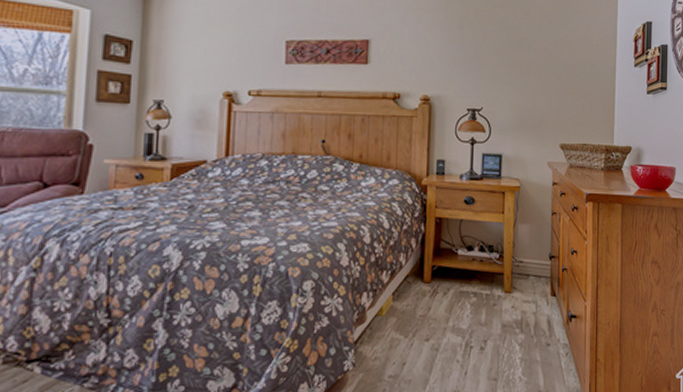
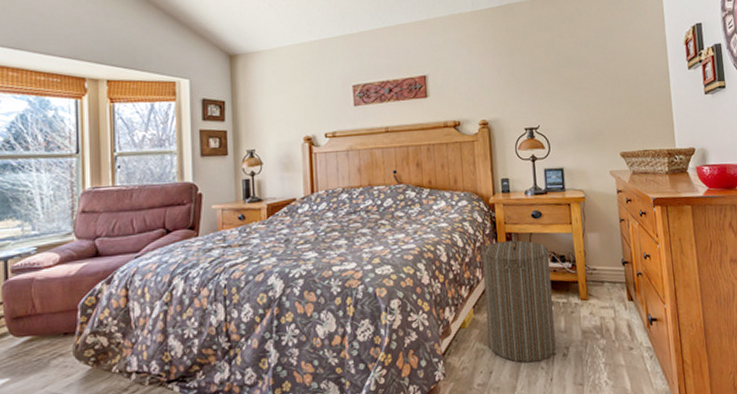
laundry hamper: none [404,218,478,356] -> present [481,232,556,363]

